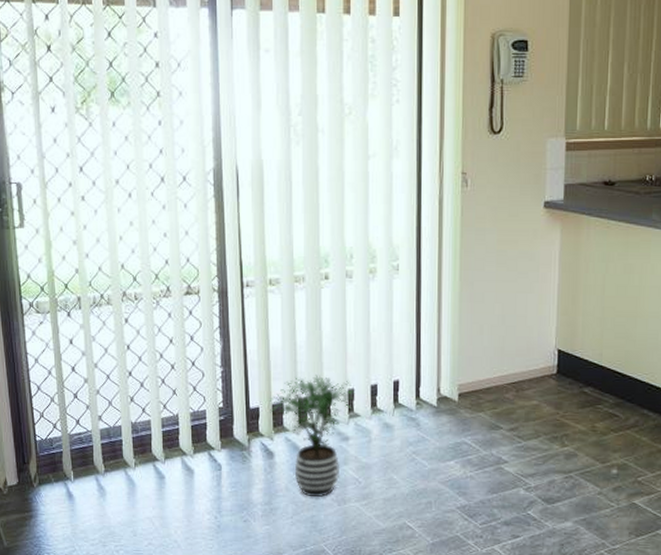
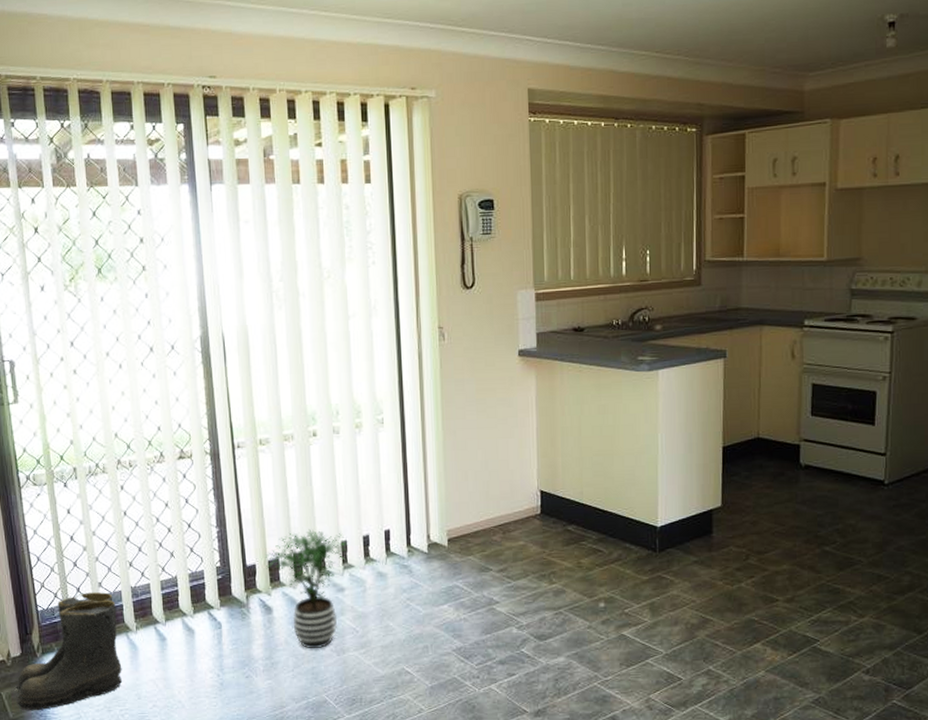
boots: none [10,425,119,541] -> present [14,592,123,711]

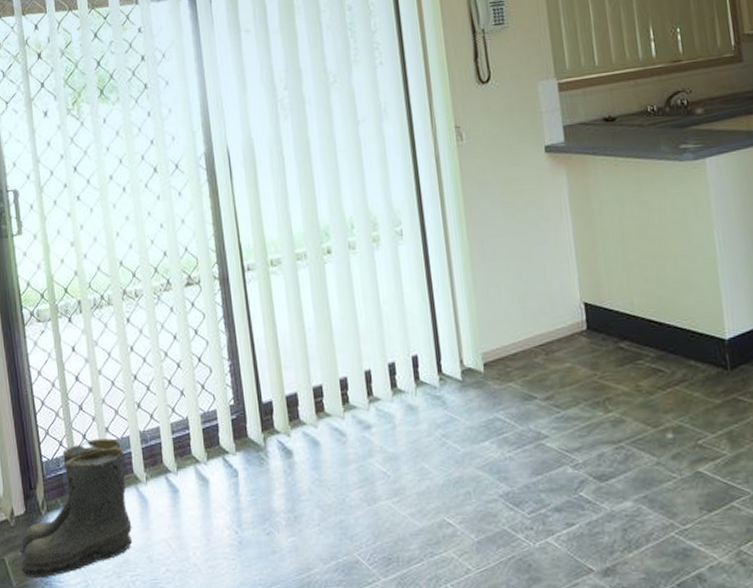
potted plant: present [264,529,347,649] -> none [281,358,371,499]

